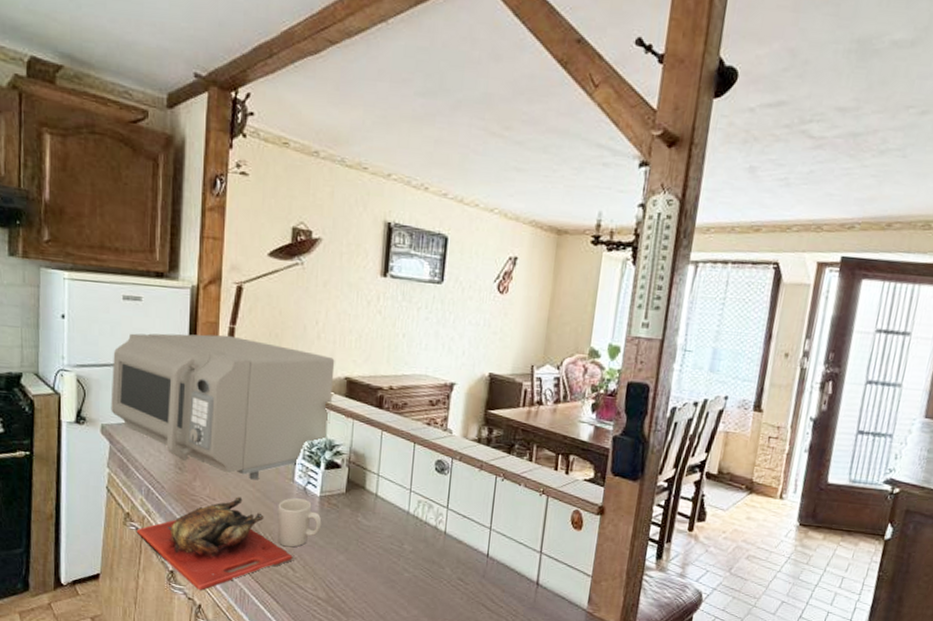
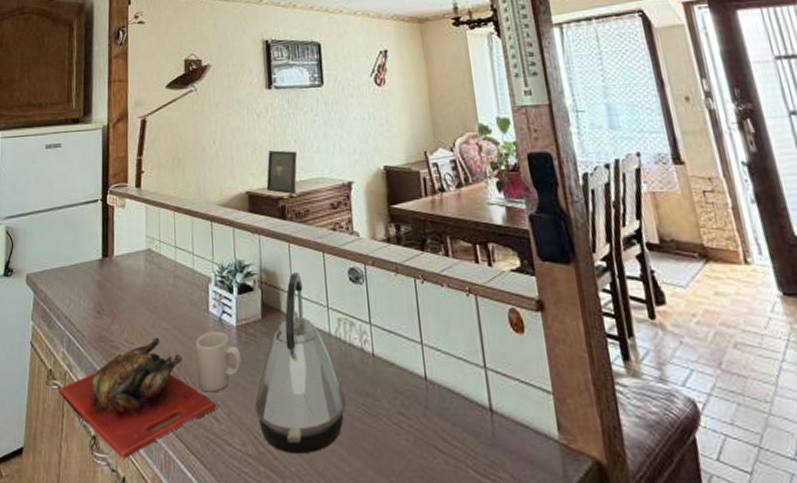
microwave: present [111,333,335,480] -> none [35,167,237,316]
kettle: none [329,457,414,601] -> present [254,272,346,455]
picture frame: none [367,340,403,386] -> present [266,150,297,194]

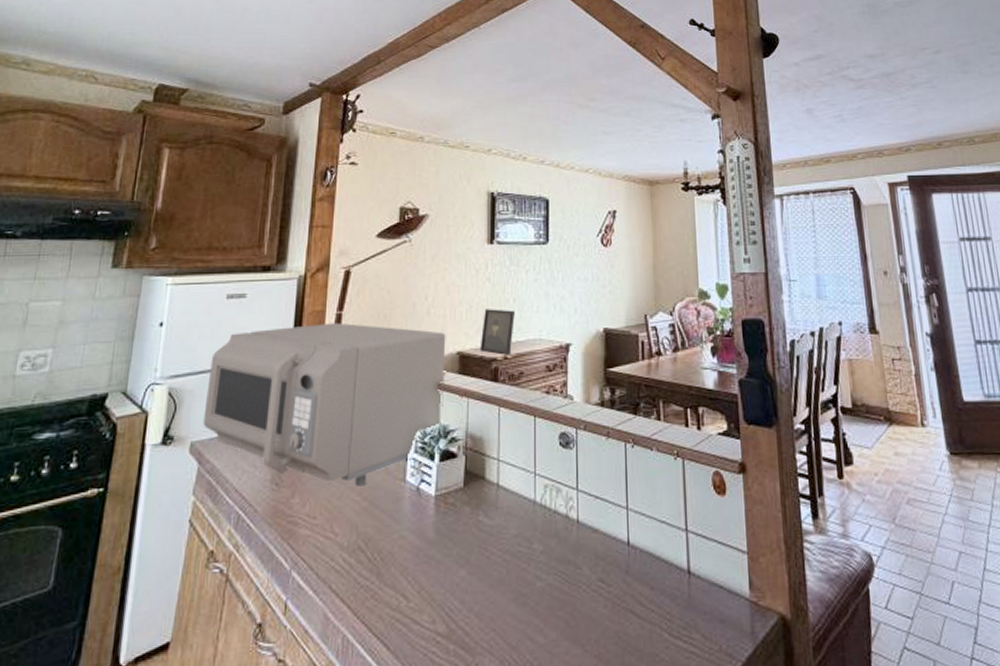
microwave: none [35,167,237,316] -> present [203,322,446,487]
cutting board: present [58,337,219,460] -> none [219,510,409,648]
mug: present [195,332,242,392] -> none [387,502,438,568]
kettle: present [254,272,346,455] -> none [448,437,546,629]

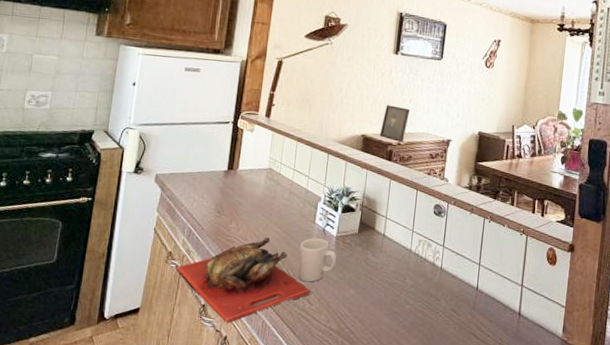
microwave: present [203,322,446,487] -> none [165,98,354,222]
cutting board: none [219,510,409,648] -> present [175,237,313,324]
mug: none [387,502,438,568] -> present [298,238,337,283]

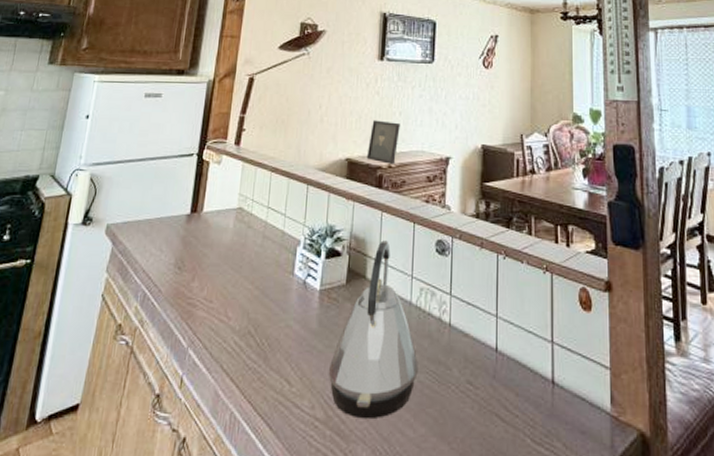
cutting board: present [175,237,313,324] -> none [125,297,293,420]
mug: present [298,238,337,283] -> none [274,294,321,355]
kettle: none [341,202,414,332] -> present [328,240,418,419]

